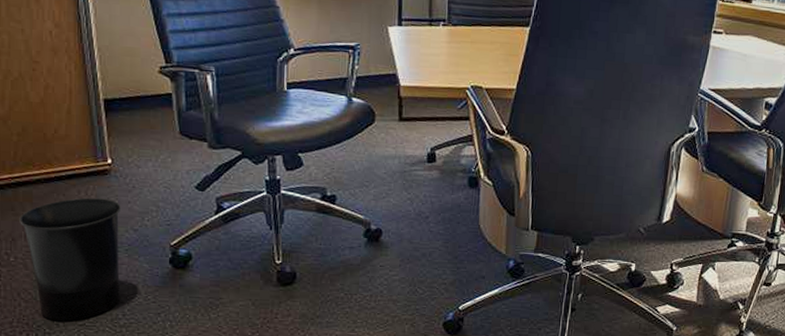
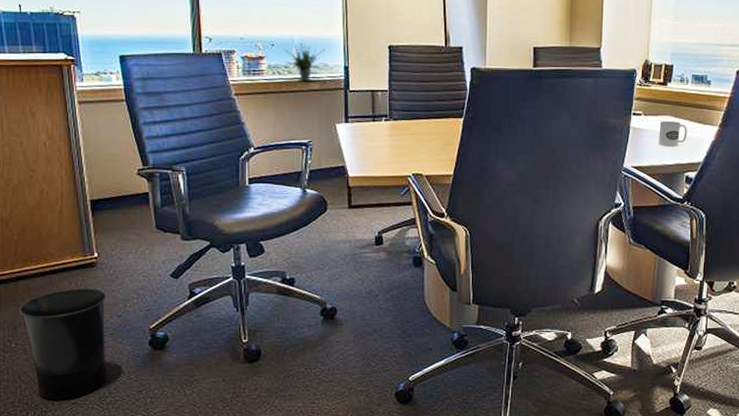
mug: none [739,41,770,70] -> present [658,120,687,147]

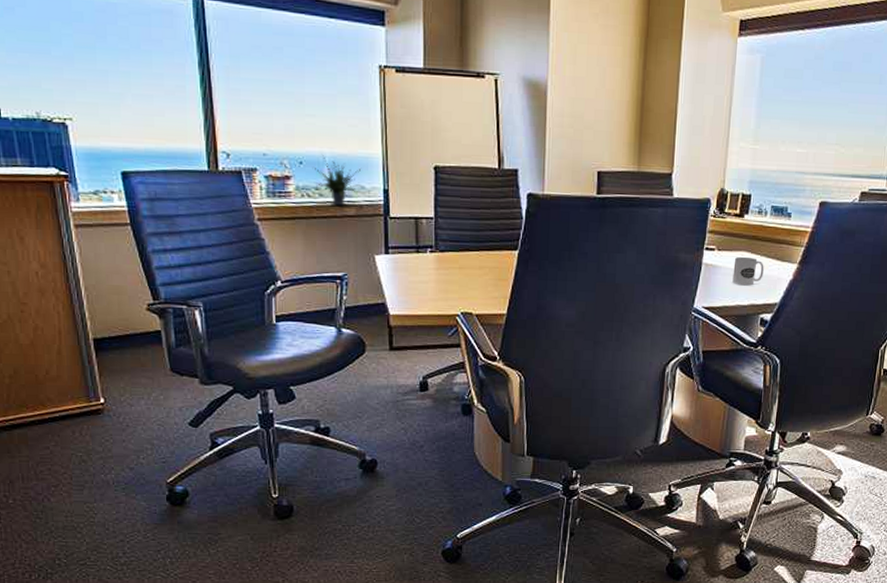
waste bin: present [20,288,107,401] -> none [16,438,120,561]

